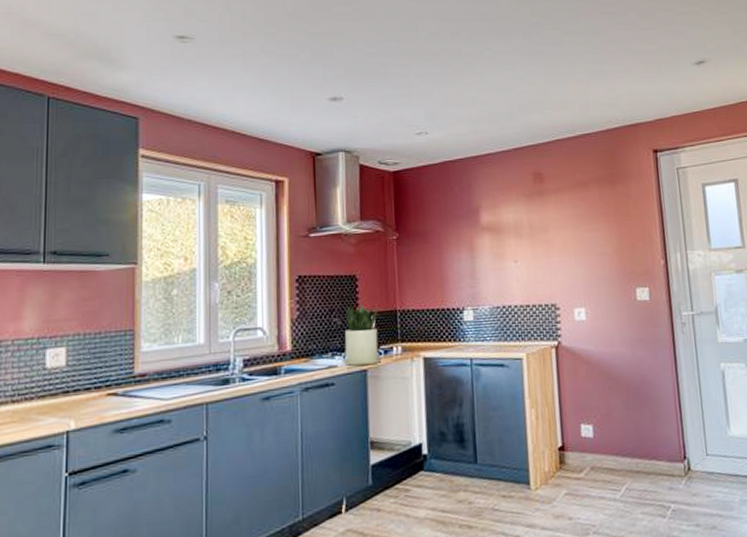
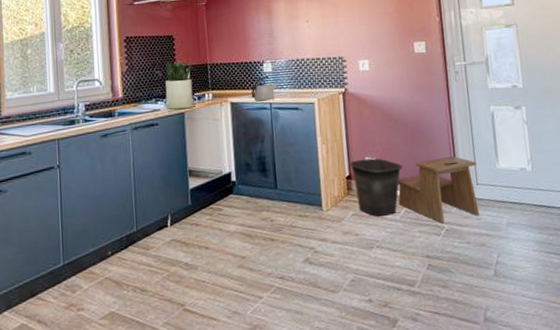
kettle: none [448,325,480,357] -> present [251,75,277,102]
waste bin: none [561,424,623,496] -> present [348,158,403,217]
step stool: none [618,421,710,503] -> present [398,155,479,224]

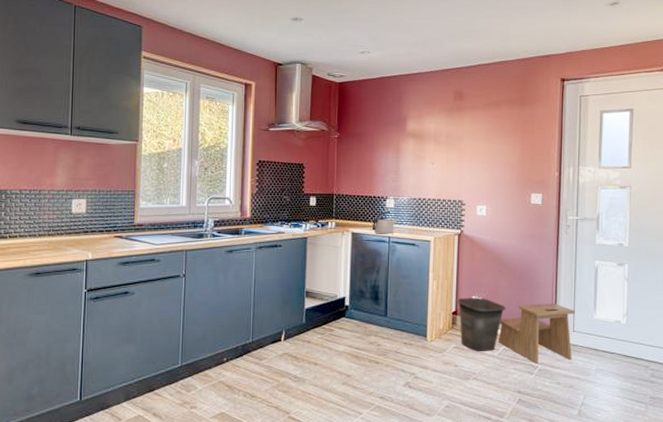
planter: present [164,59,196,110] -> none [289,186,320,234]

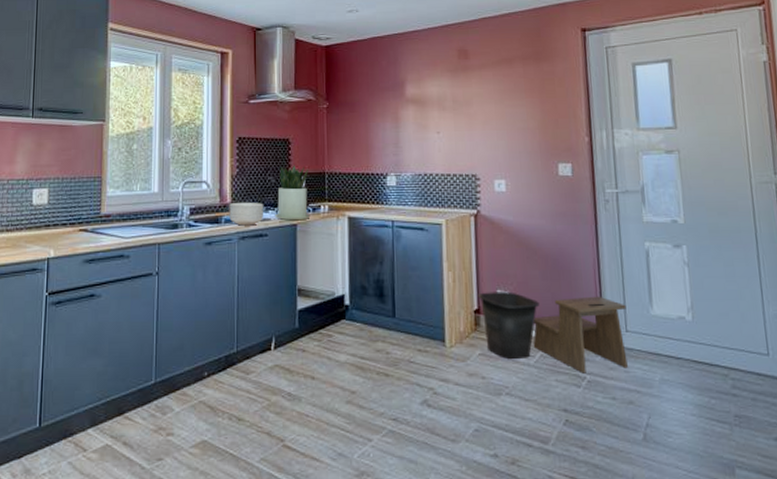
bowl: none [248,217,280,237] -> present [229,202,264,226]
planter: none [289,186,320,234] -> present [275,165,311,221]
kettle: present [372,210,398,234] -> none [371,189,401,218]

